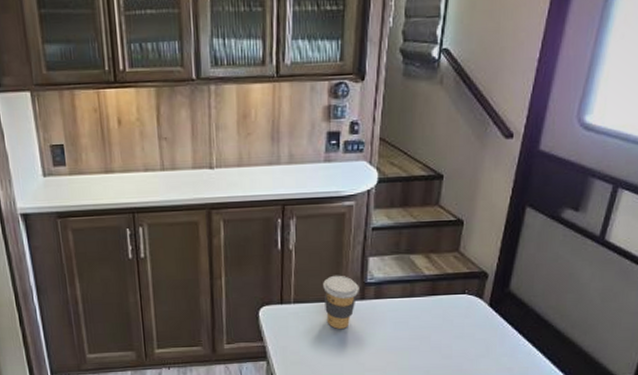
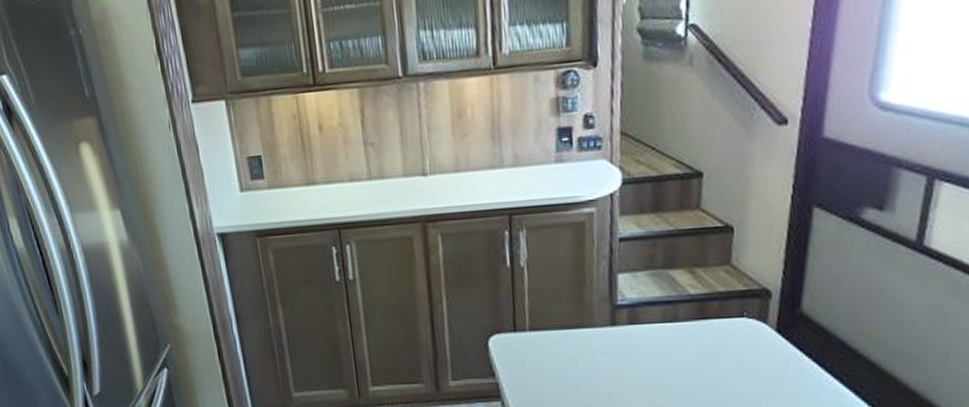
coffee cup: present [323,275,359,329] -> none [563,296,609,362]

